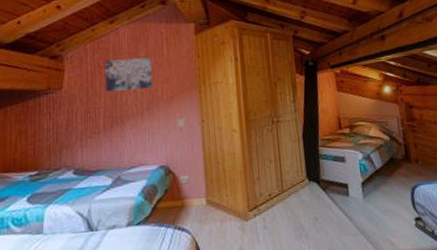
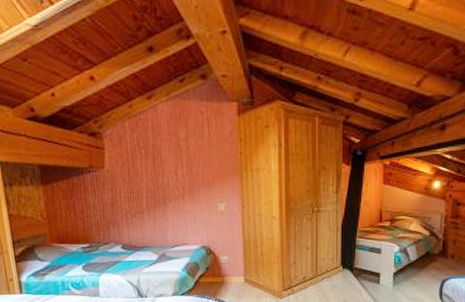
wall art: present [105,57,152,92] -> none [144,139,193,173]

